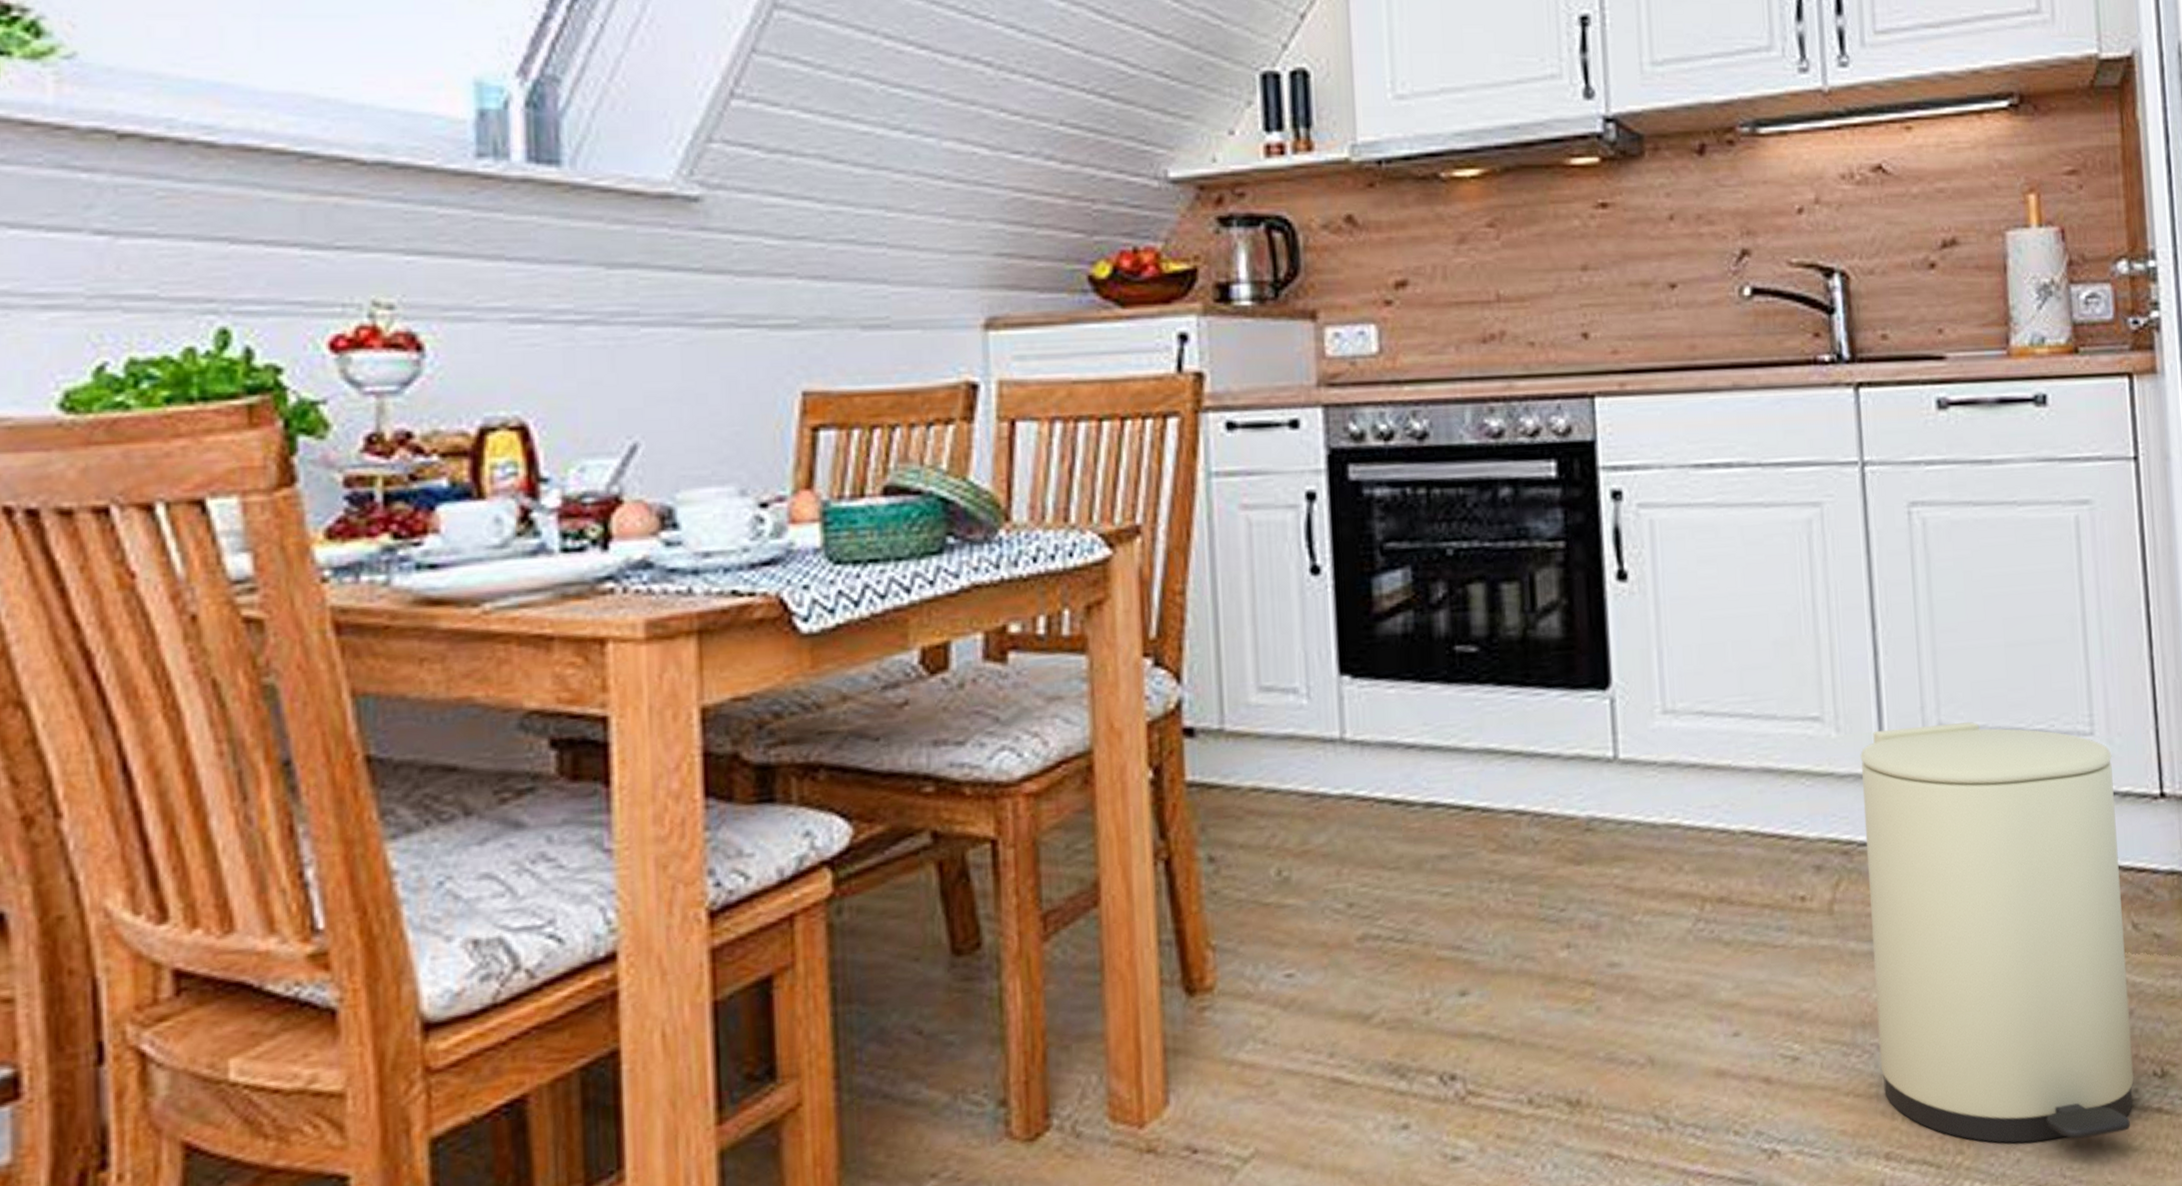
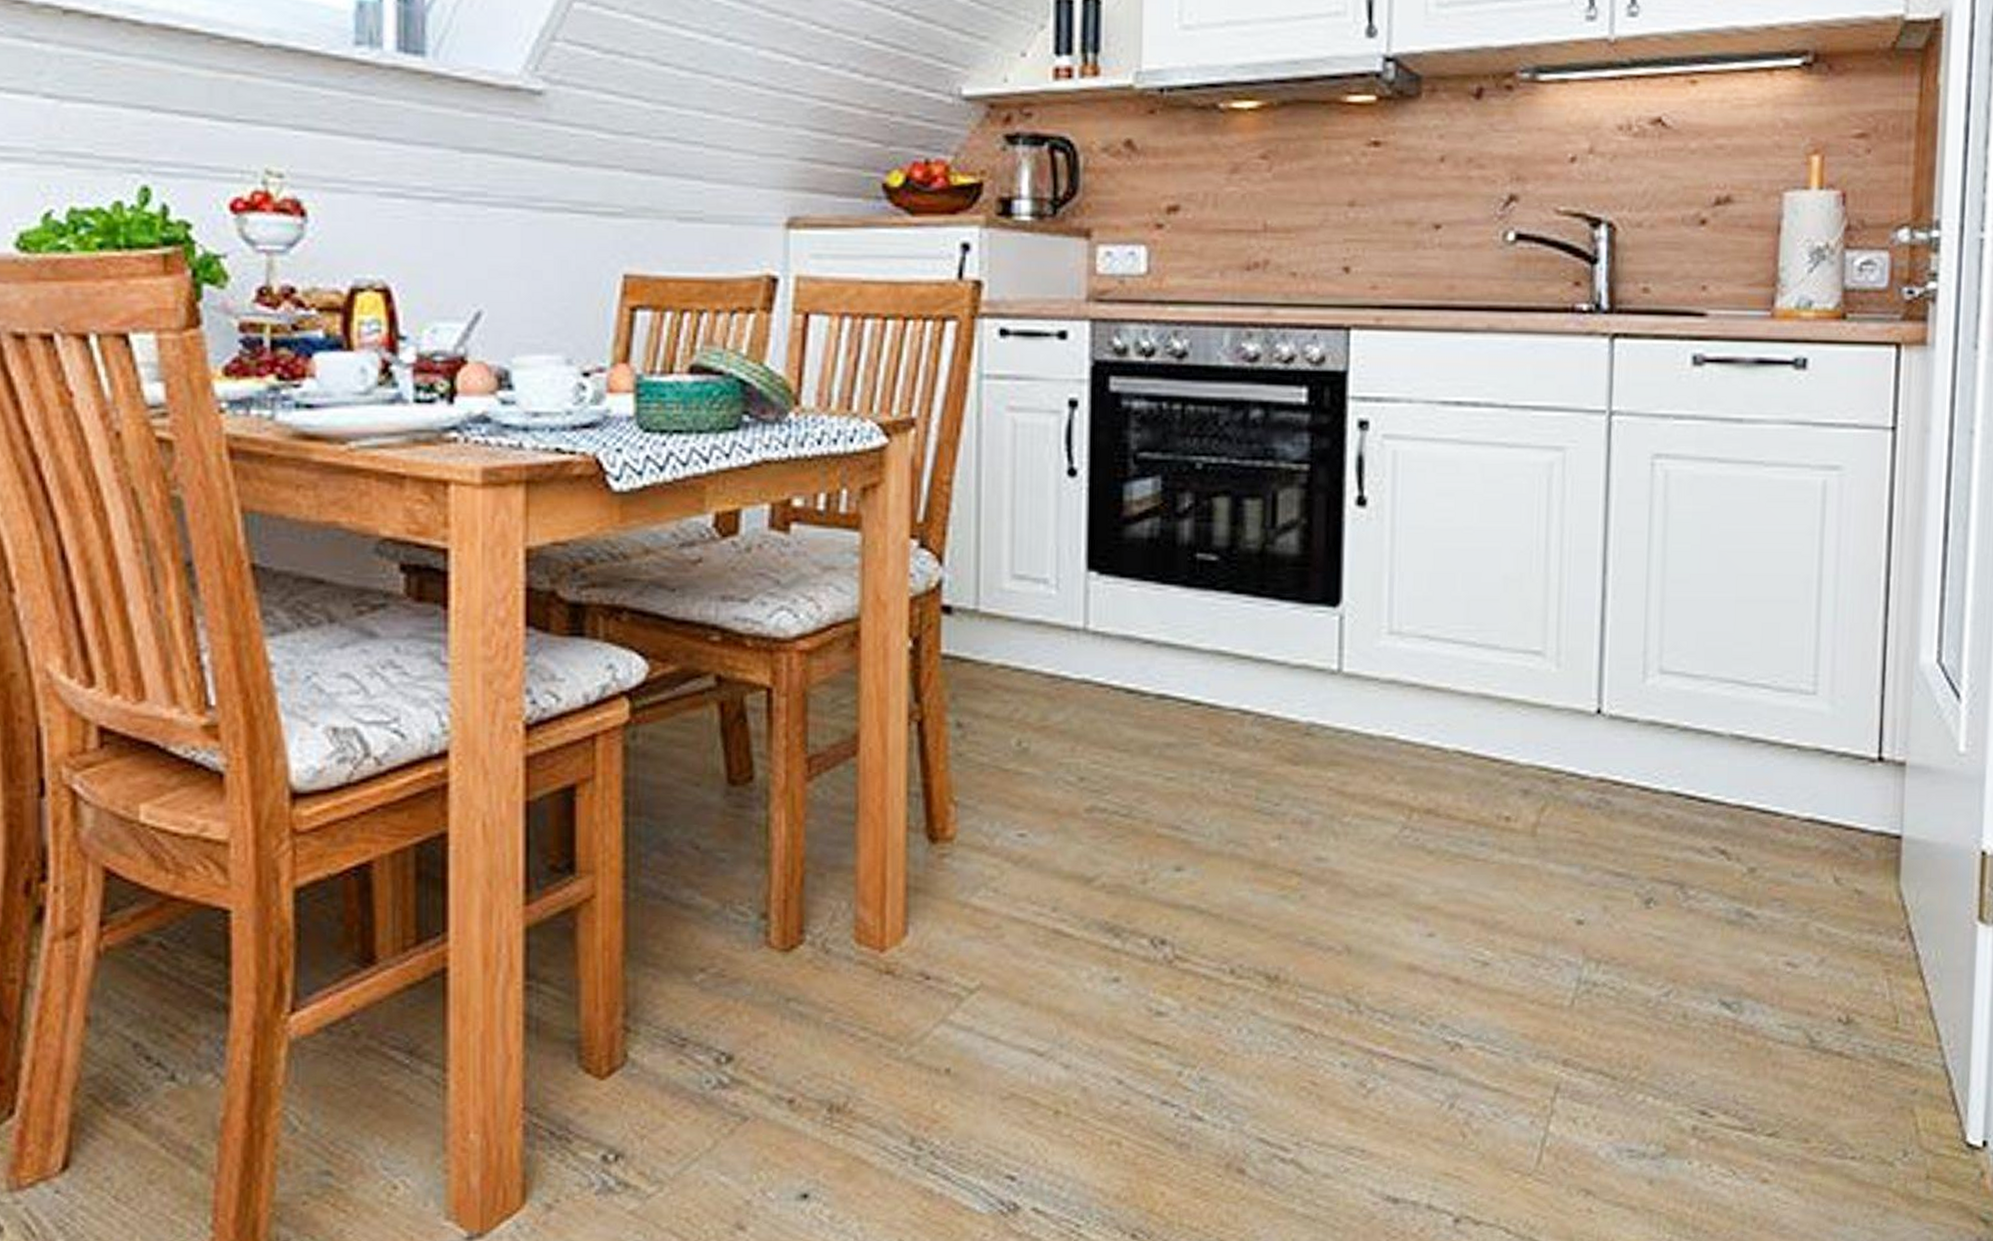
pedal bin: present [1860,721,2134,1143] -> none [1567,669,1833,1070]

